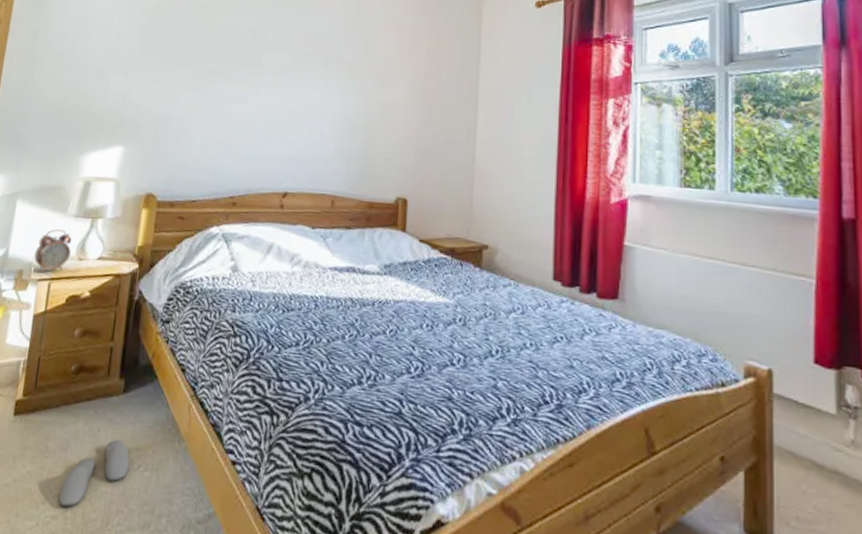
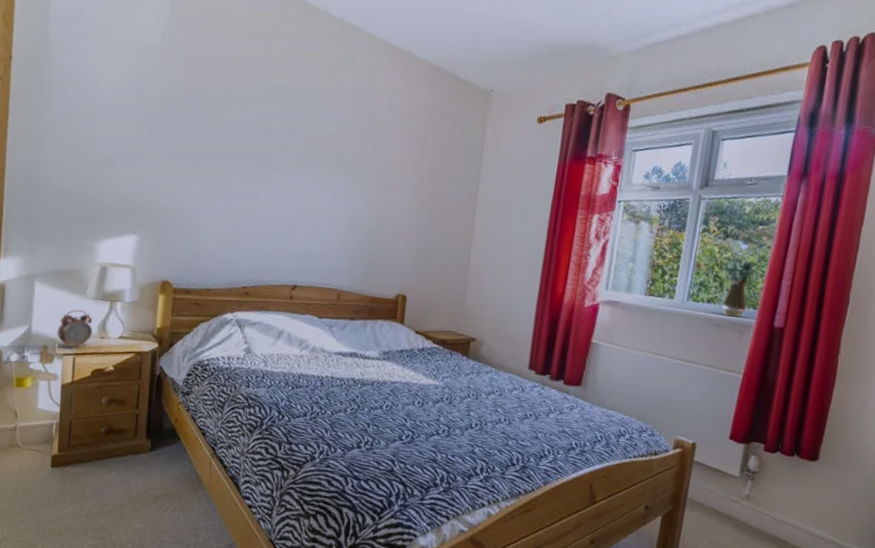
slippers: present [59,439,130,507] -> none [98,487,160,539]
vase: none [768,136,804,209] -> present [722,256,755,318]

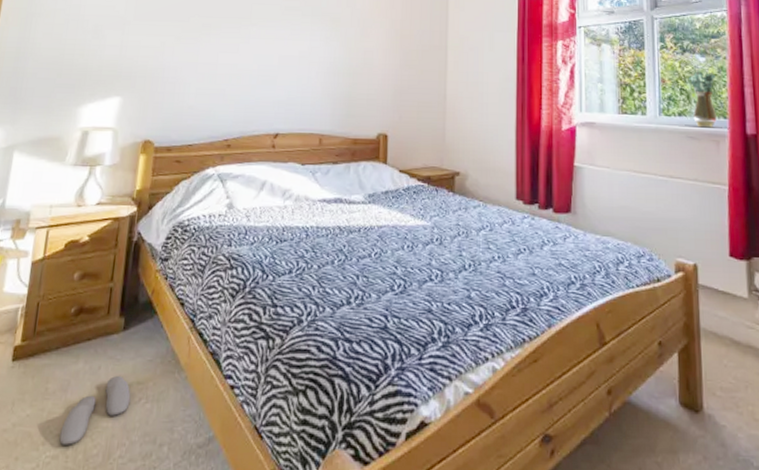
alarm clock: present [57,310,93,348] -> none [32,178,71,220]
slippers: none [98,487,160,539] -> present [59,375,131,445]

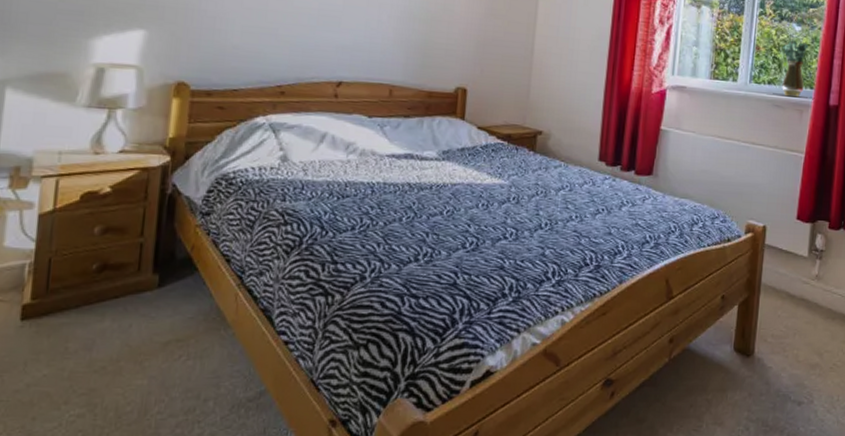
slippers: present [59,375,131,445] -> none [85,333,169,404]

